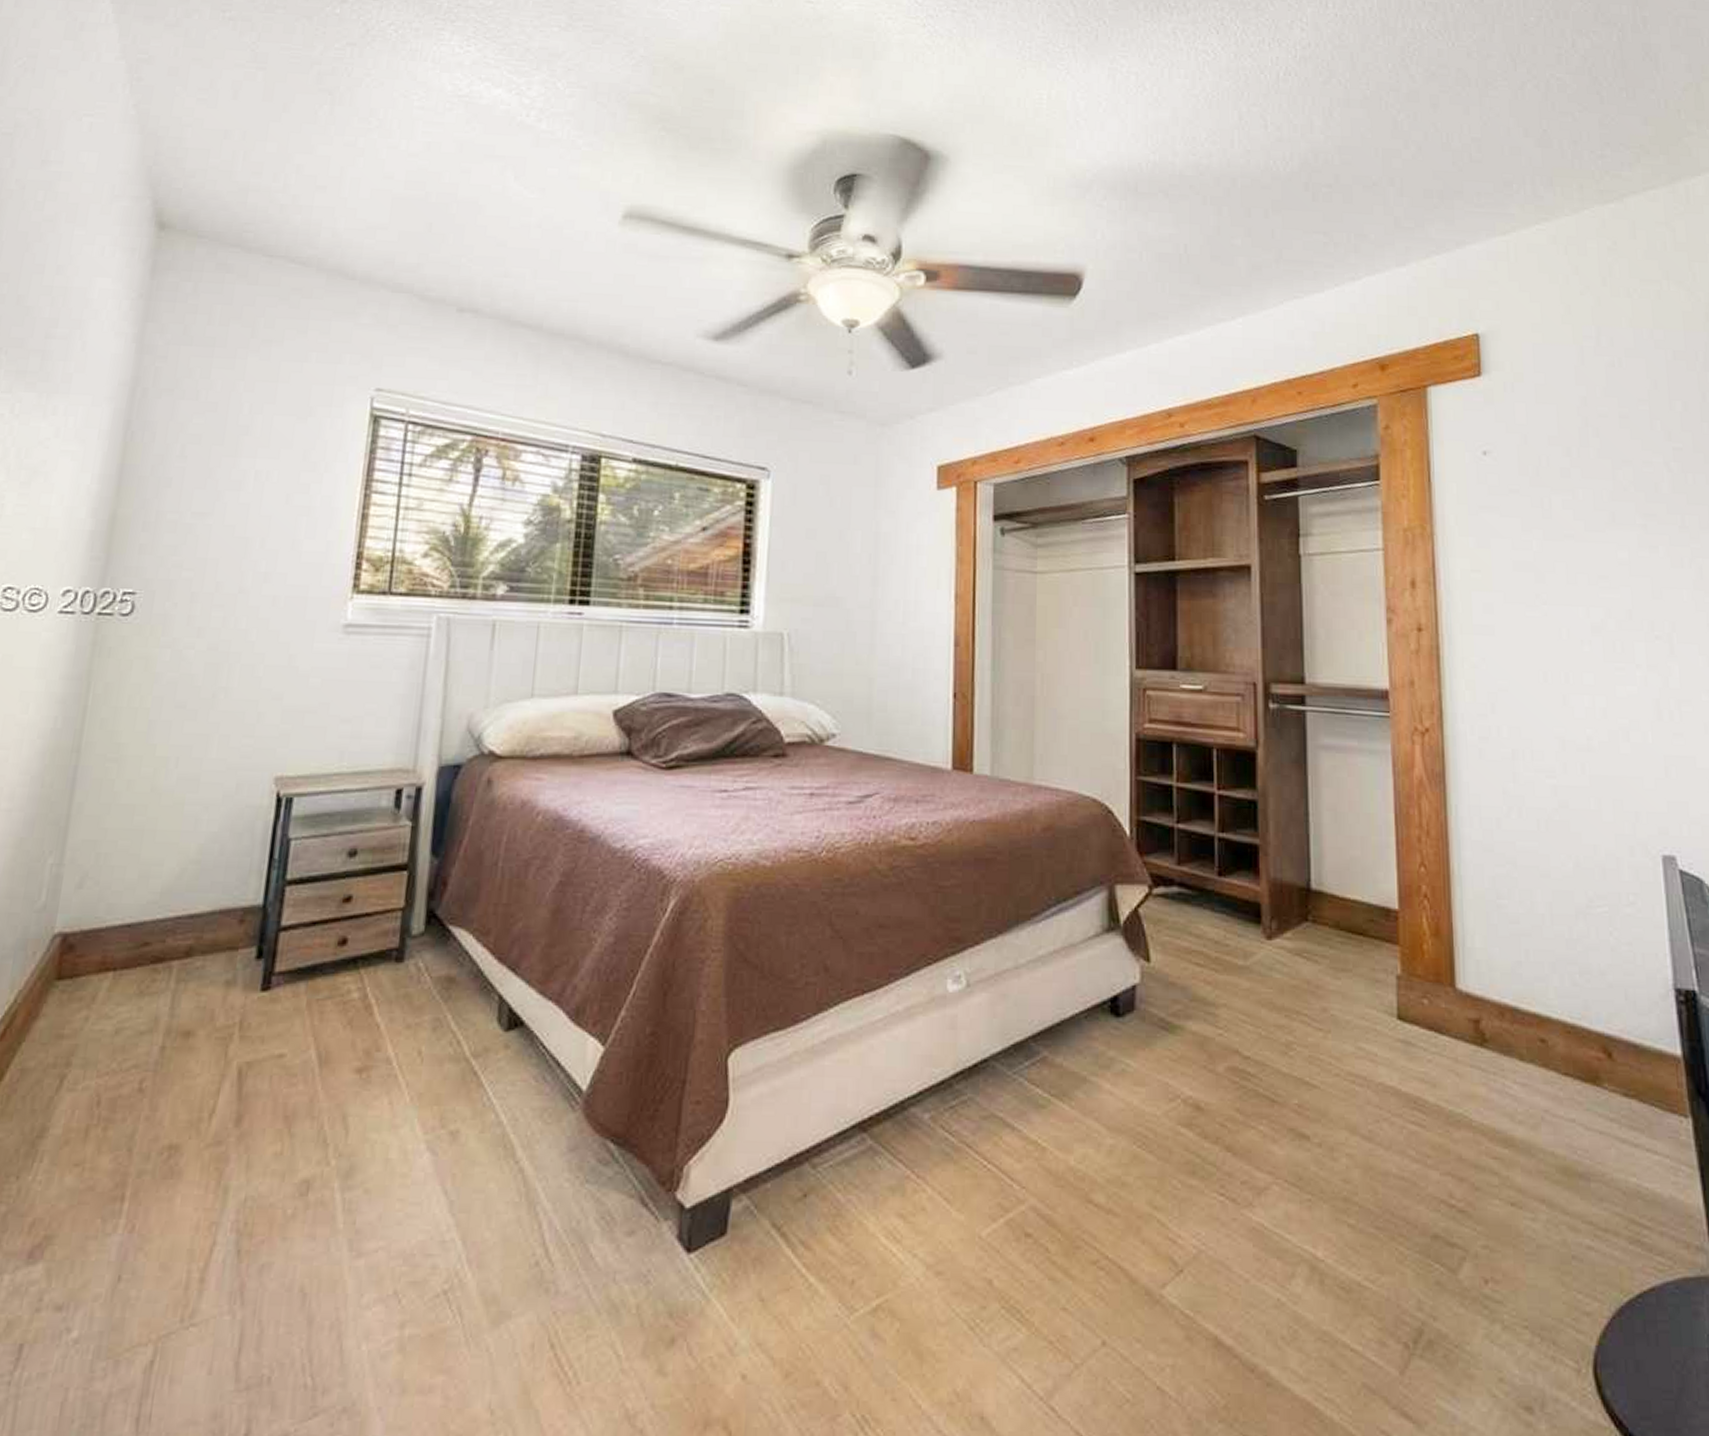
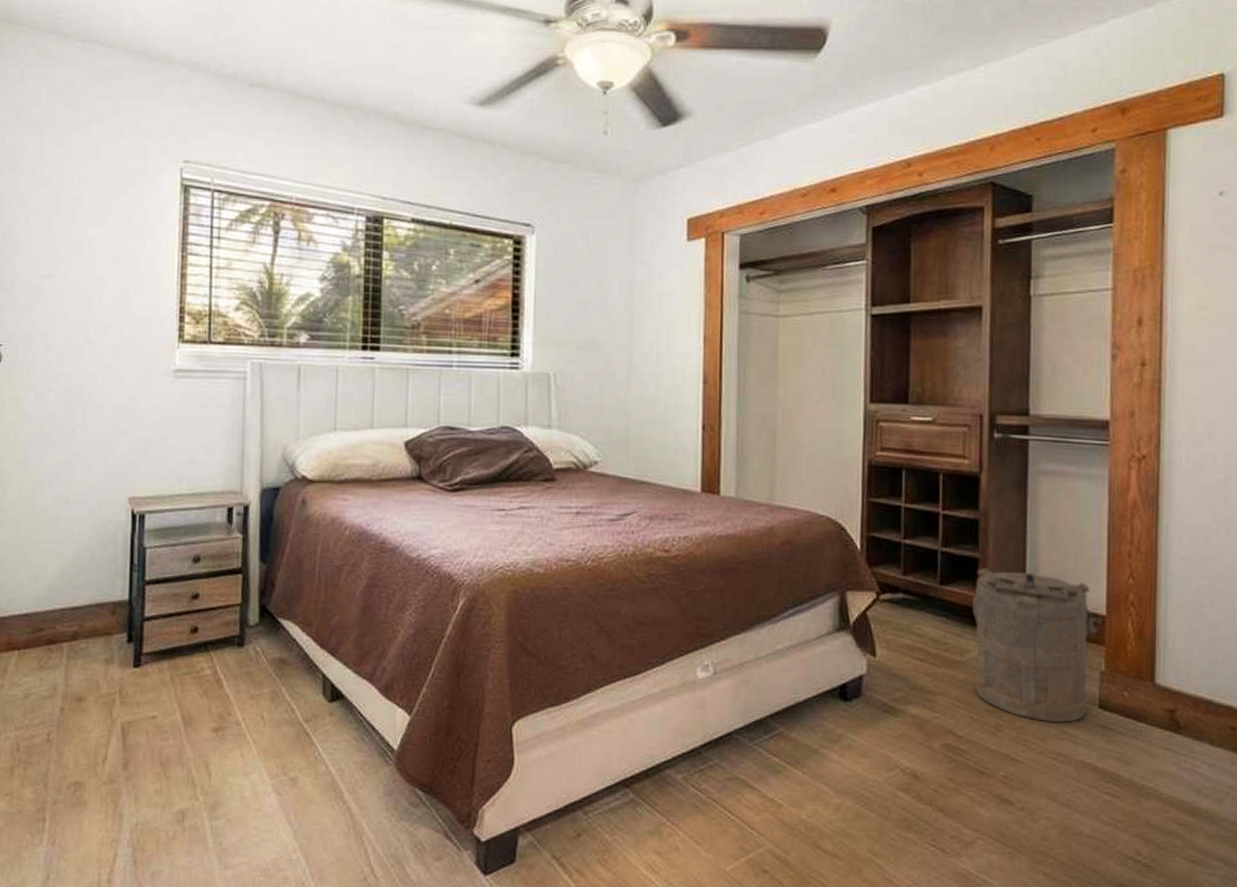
laundry hamper: none [1254,856,1395,1038] -> present [972,568,1102,723]

